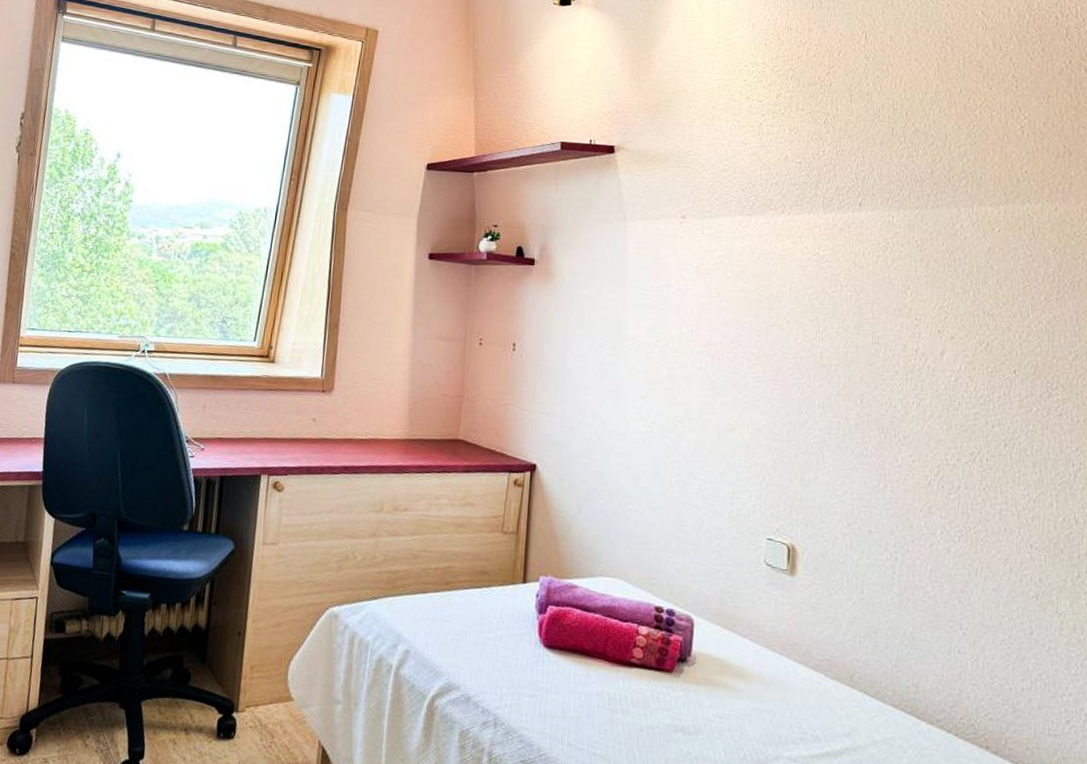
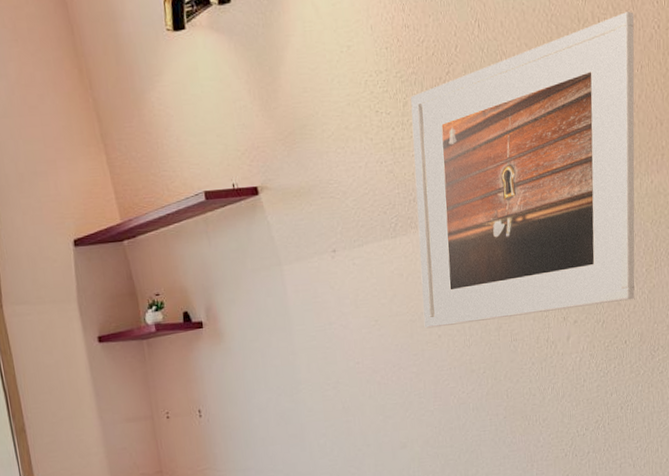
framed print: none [772,44,1042,328] -> present [411,12,635,329]

